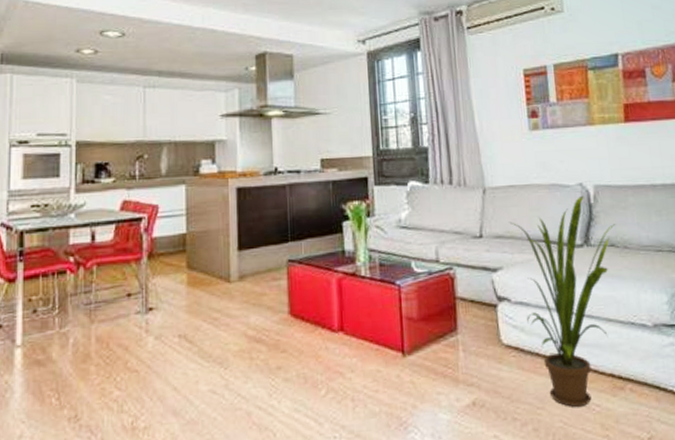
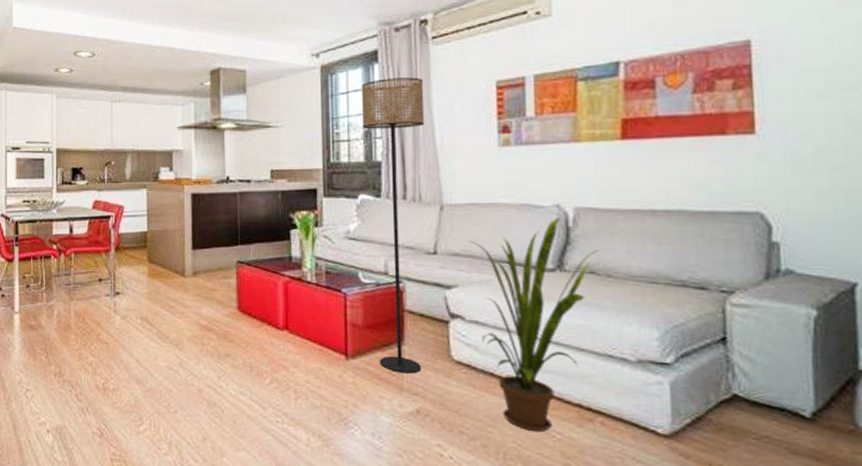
floor lamp: none [406,64,475,365] -> present [362,77,425,374]

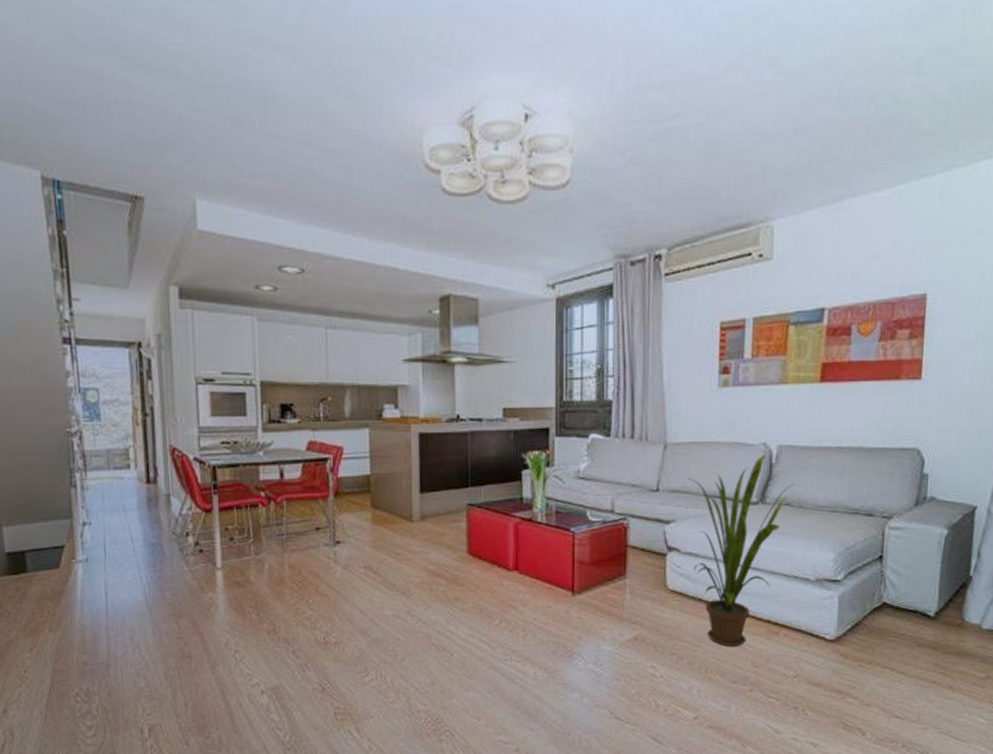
floor lamp: present [362,77,425,374] -> none [596,314,655,605]

